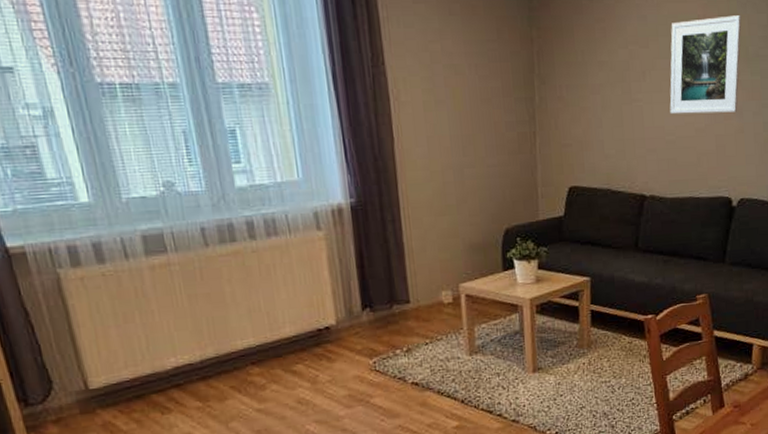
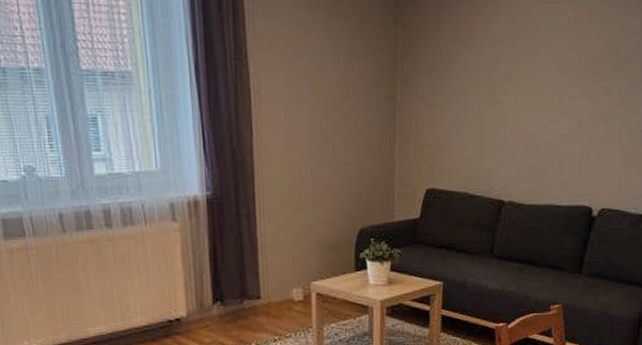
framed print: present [669,15,742,115] -> none [534,19,613,119]

